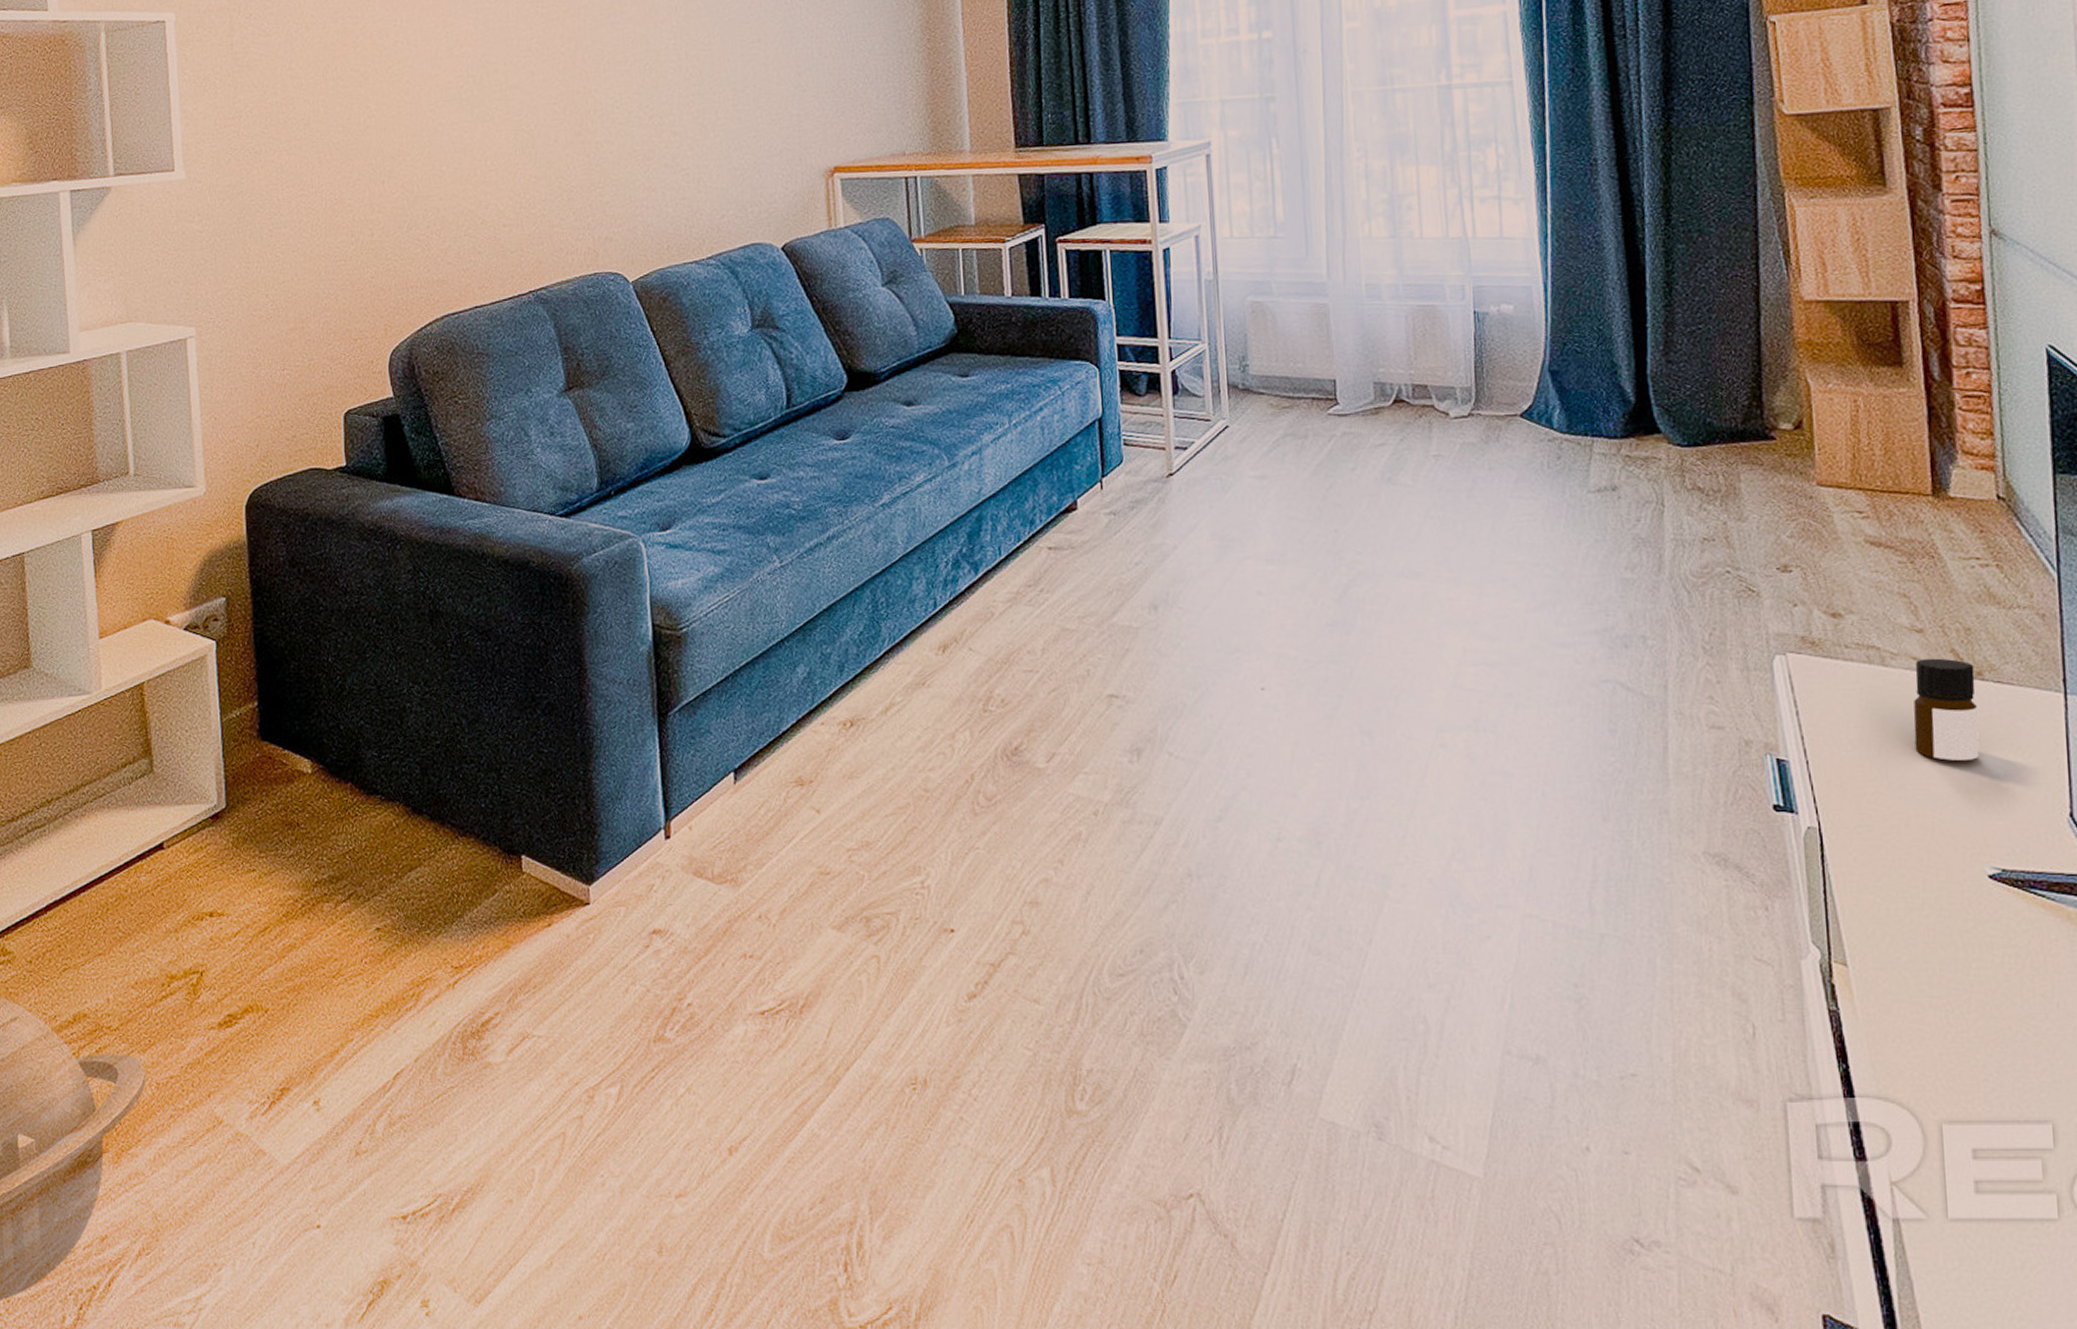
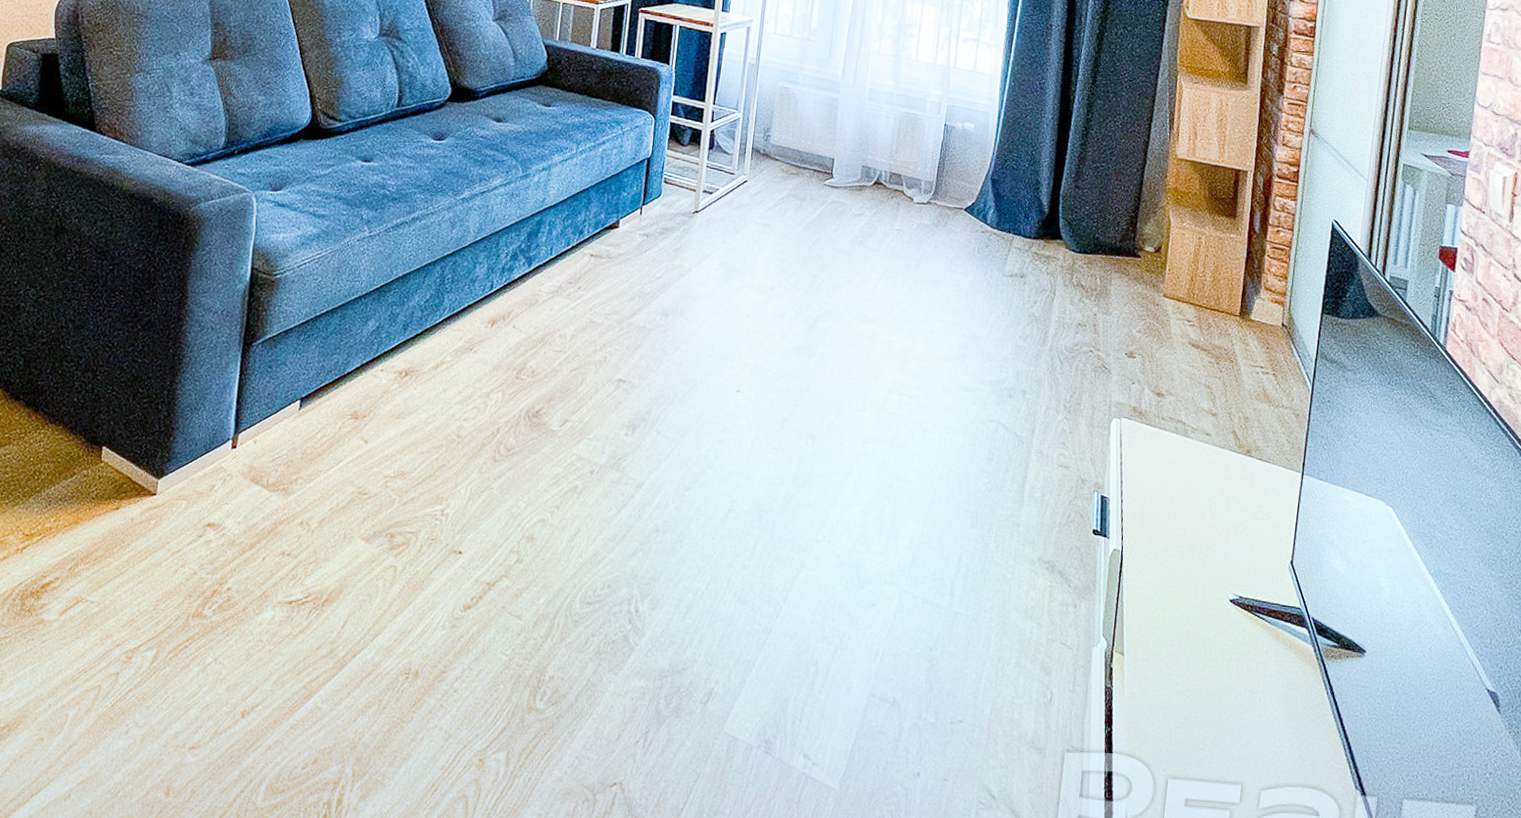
bottle: present [1913,658,1980,761] -> none [1196,435,1246,514]

